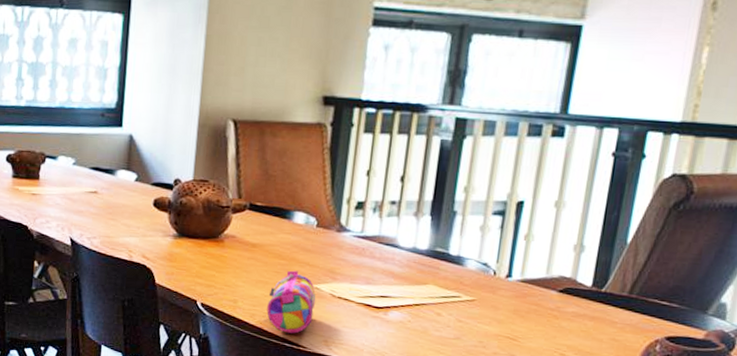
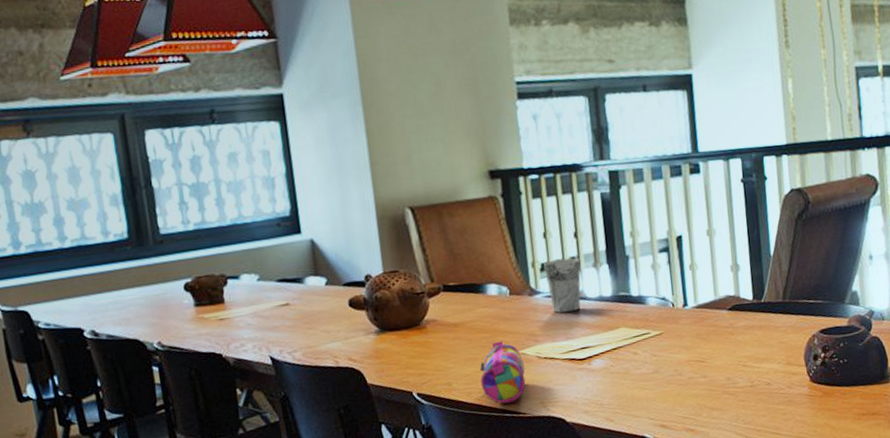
cup: none [359,200,401,258] -> present [543,258,581,313]

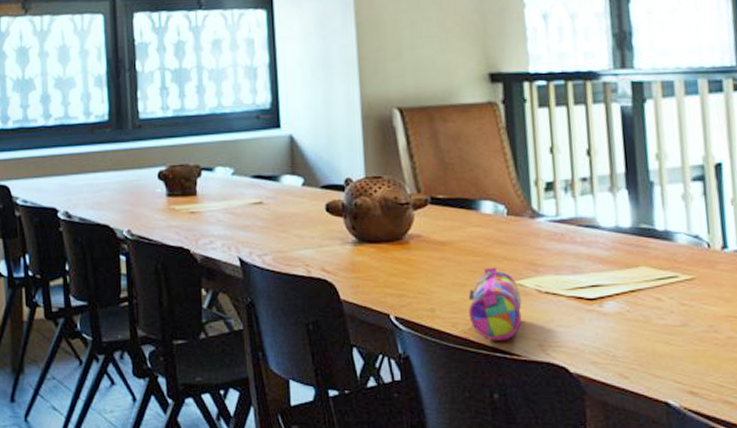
cup: present [543,258,581,313] -> none [549,179,594,242]

